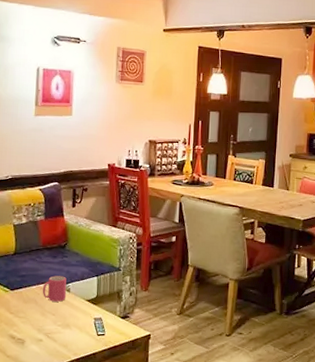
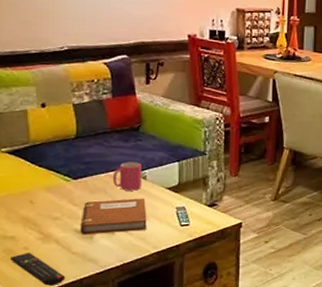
notebook: none [14,308,69,341] -> present [80,198,147,235]

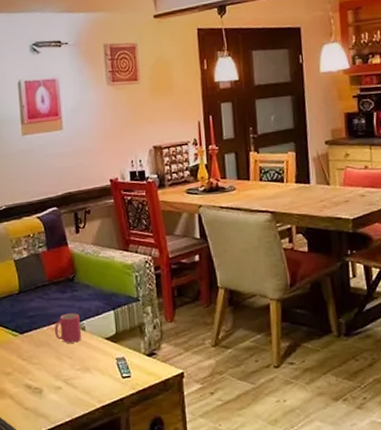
notebook: present [80,198,147,235] -> none [30,350,90,390]

